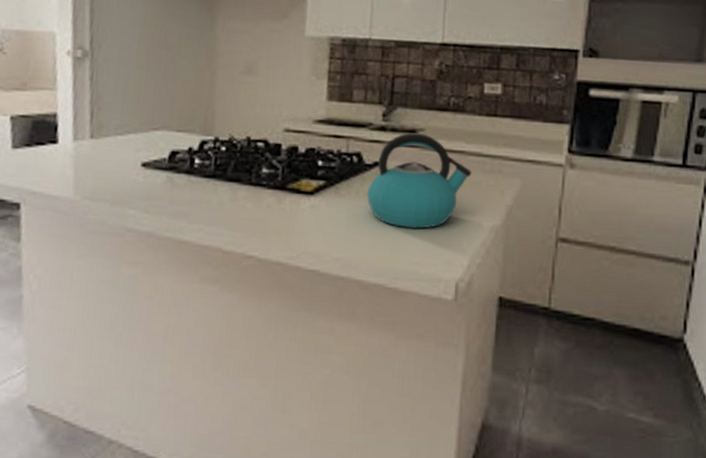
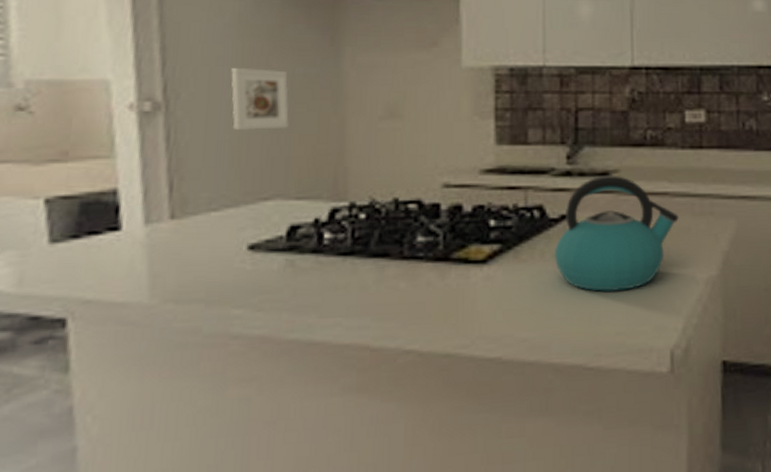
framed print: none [135,28,177,77] -> present [231,68,290,131]

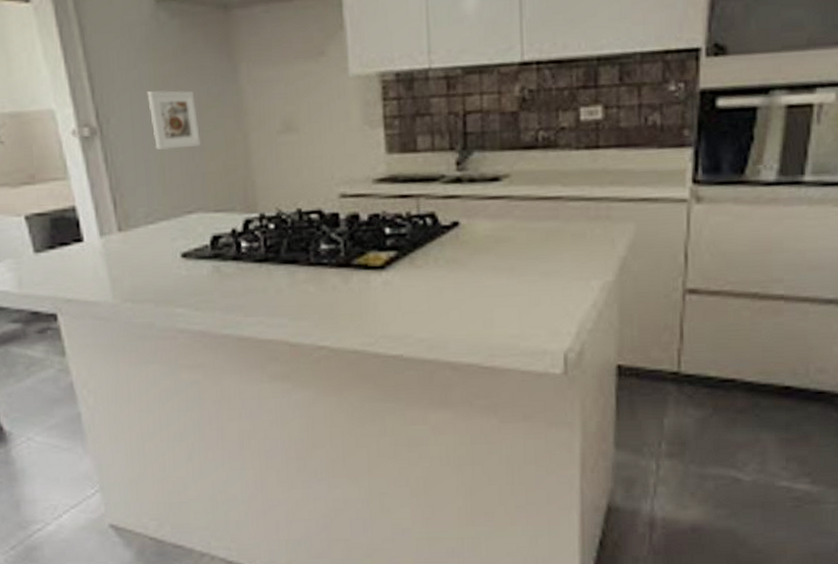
kettle: present [553,175,679,292] -> none [447,180,573,297]

